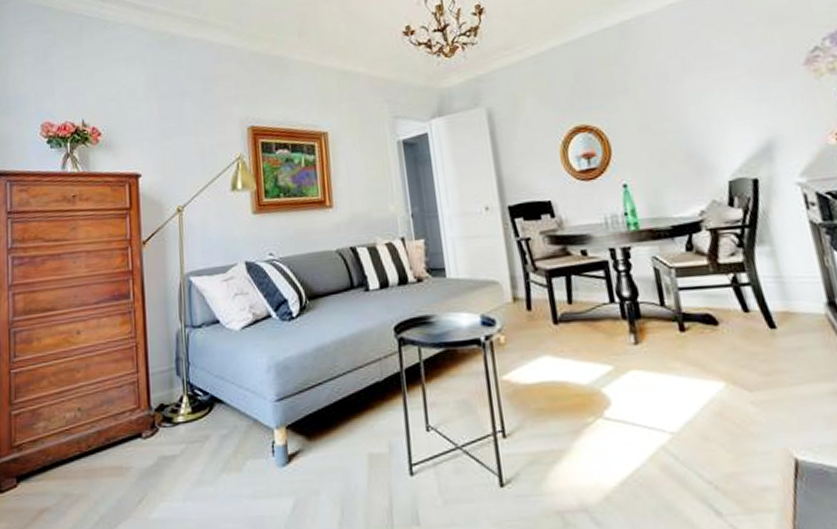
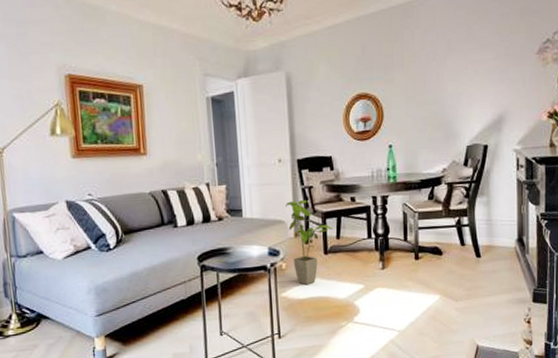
house plant: none [498,254,562,366] -> present [285,199,333,286]

